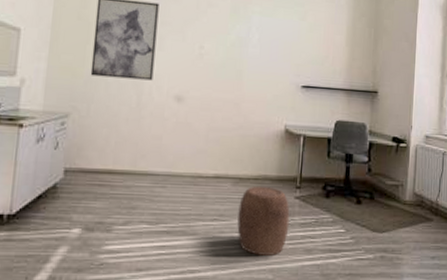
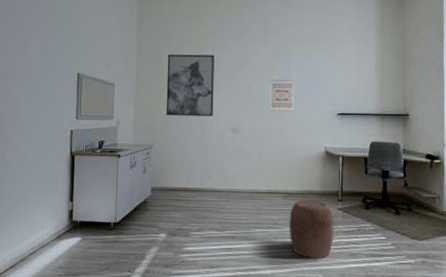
wall art: none [223,39,256,80] -> present [269,79,295,111]

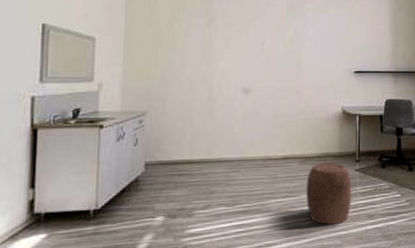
wall art: present [166,54,215,117] -> none [163,4,223,77]
wall art: present [269,79,295,111] -> none [284,35,311,70]

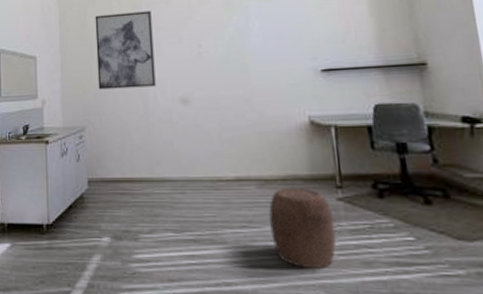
wall art: none [163,4,223,77] -> present [95,10,156,90]

